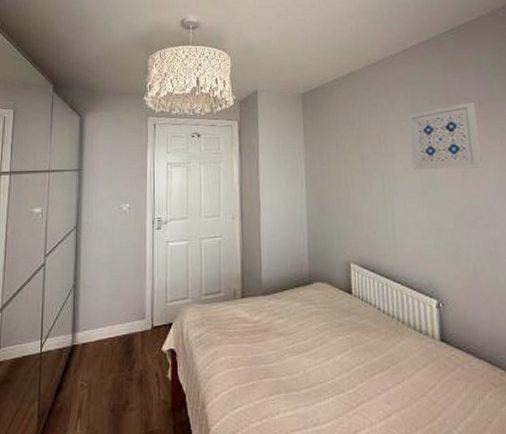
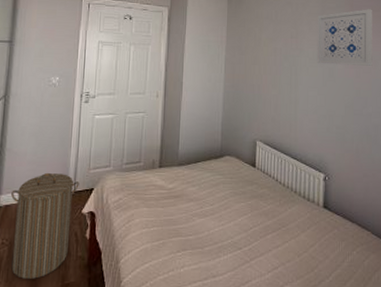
laundry hamper: none [88,306,157,425] -> present [11,172,79,279]

